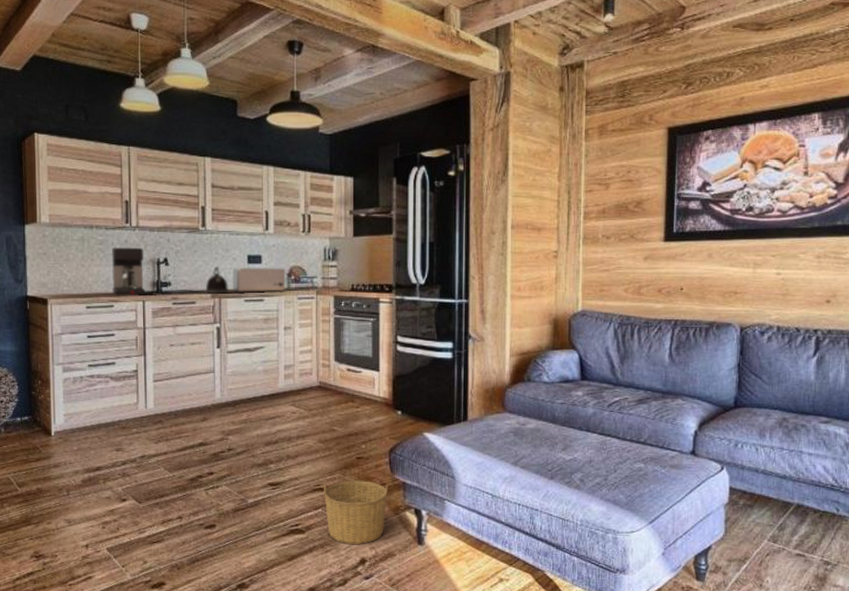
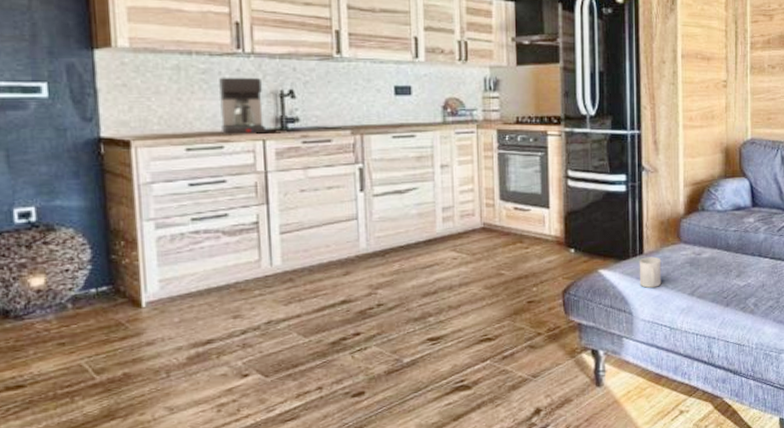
kettle: present [205,266,228,294] -> none [343,99,372,130]
toaster: present [232,267,286,294] -> none [376,99,441,129]
basket: present [324,480,388,545] -> none [492,325,563,396]
mug: none [462,423,485,454] -> present [639,257,662,288]

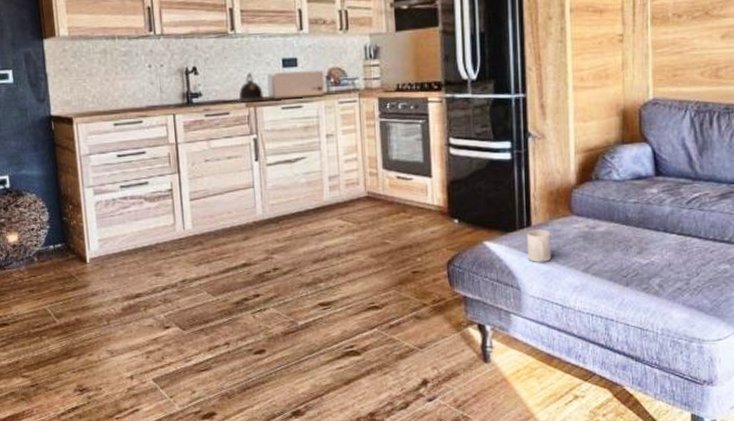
coffee maker: present [219,77,267,135] -> none [137,56,176,111]
kettle: none [343,99,372,130] -> present [239,73,264,103]
toaster: none [376,99,441,129] -> present [267,70,325,101]

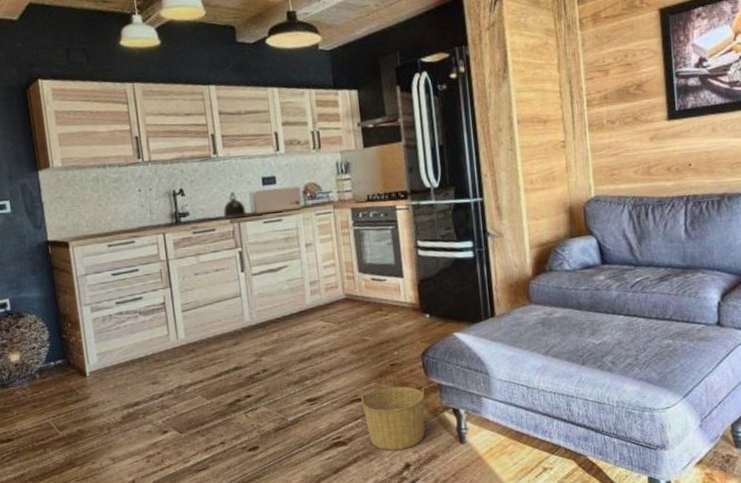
basket: none [378,296,448,366] -> present [361,386,425,451]
mug: present [526,229,552,262] -> none [491,318,515,349]

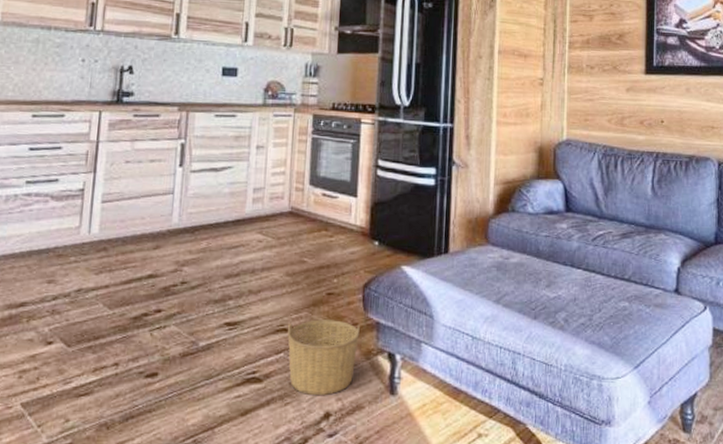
kettle: present [223,192,247,219] -> none [171,77,198,107]
toaster: present [248,186,303,216] -> none [202,79,263,109]

